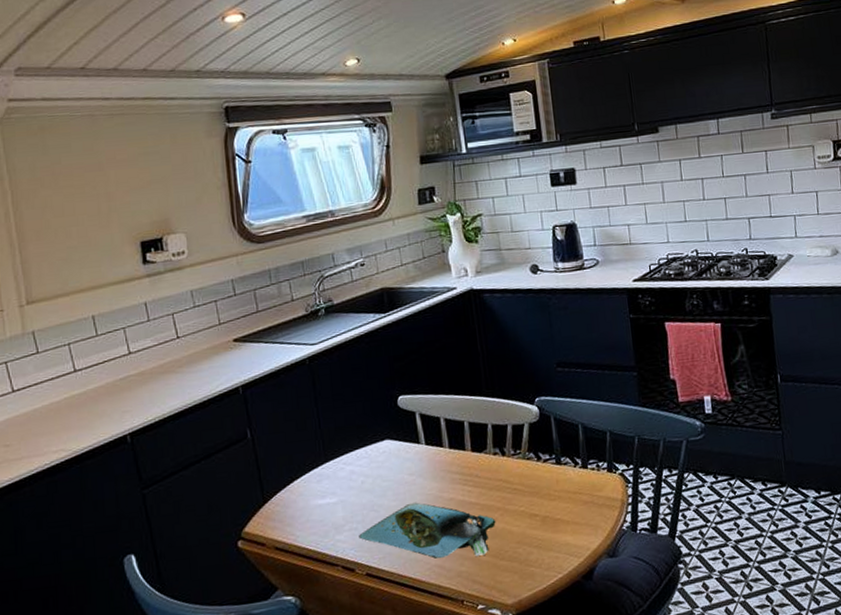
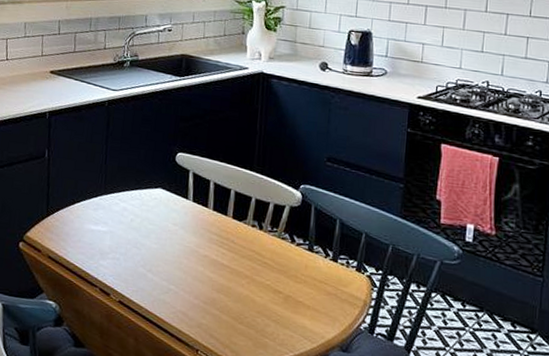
platter: present [359,502,496,559] -> none [119,250,242,315]

